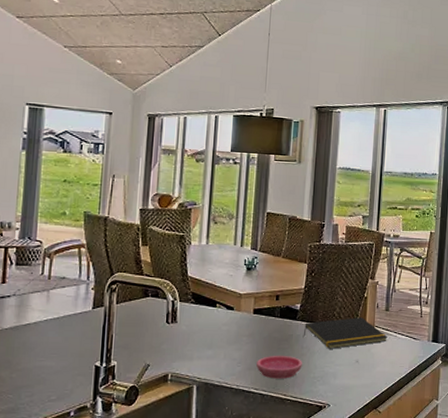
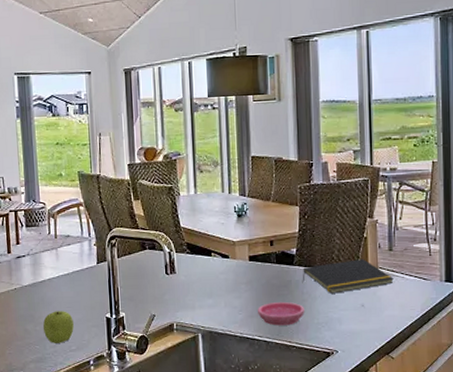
fruit: none [20,357,57,392] -> present [42,311,74,343]

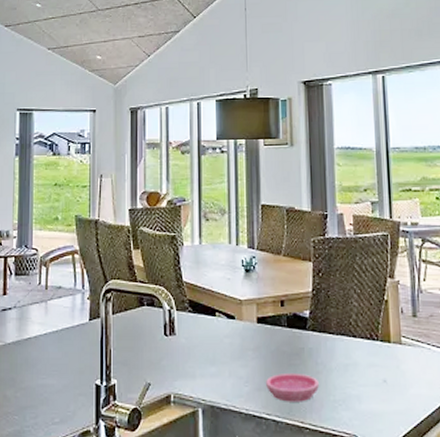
fruit: present [42,311,74,343] -> none [24,375,59,414]
notepad: present [302,259,394,294] -> none [316,326,419,365]

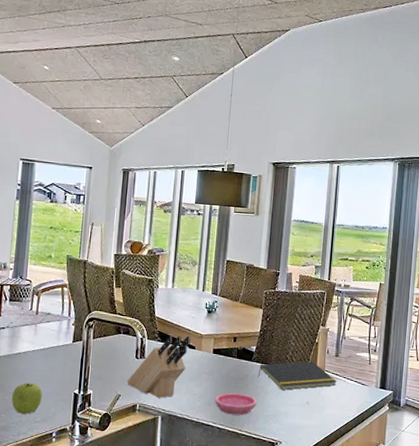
fruit: none [24,375,59,414] -> present [11,383,42,414]
knife block: none [156,302,228,385] -> present [127,335,191,398]
notepad: none [316,326,419,365] -> present [257,361,337,390]

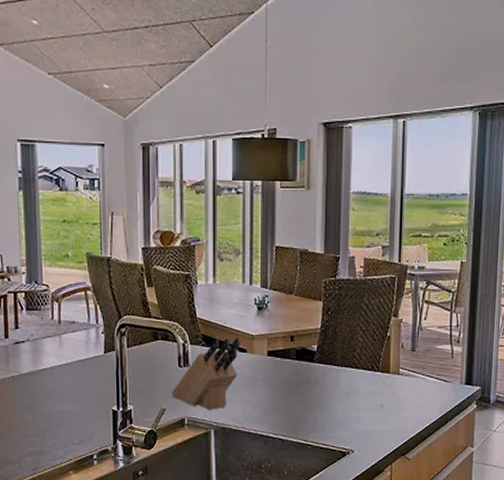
fruit: present [11,383,42,414] -> none [42,402,77,436]
saucer: present [215,392,257,415] -> none [274,399,322,424]
notepad: present [257,361,337,390] -> none [321,359,415,393]

